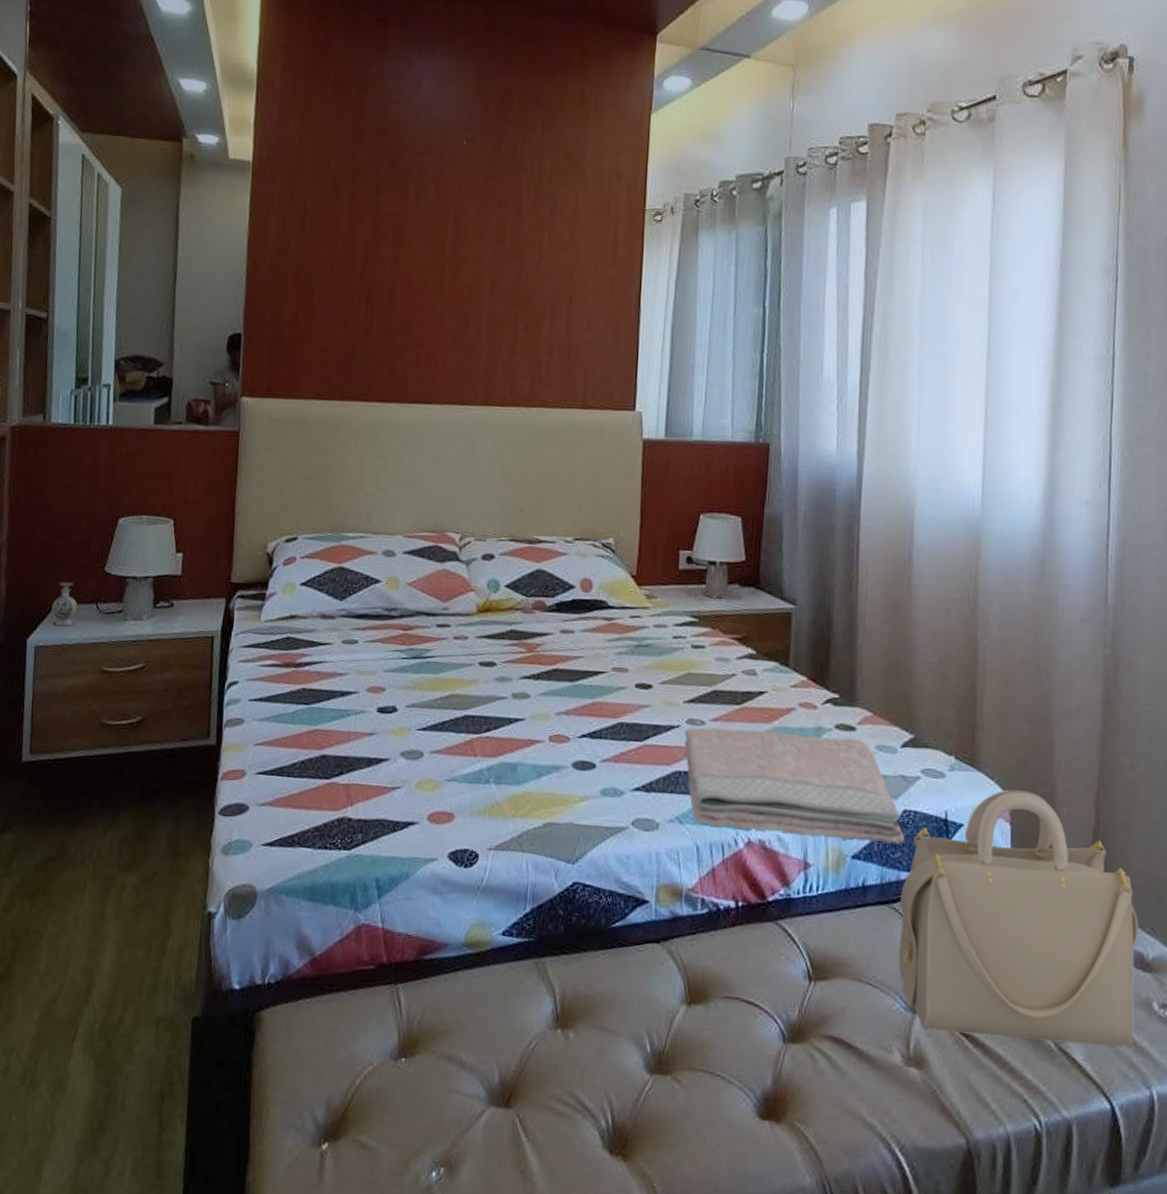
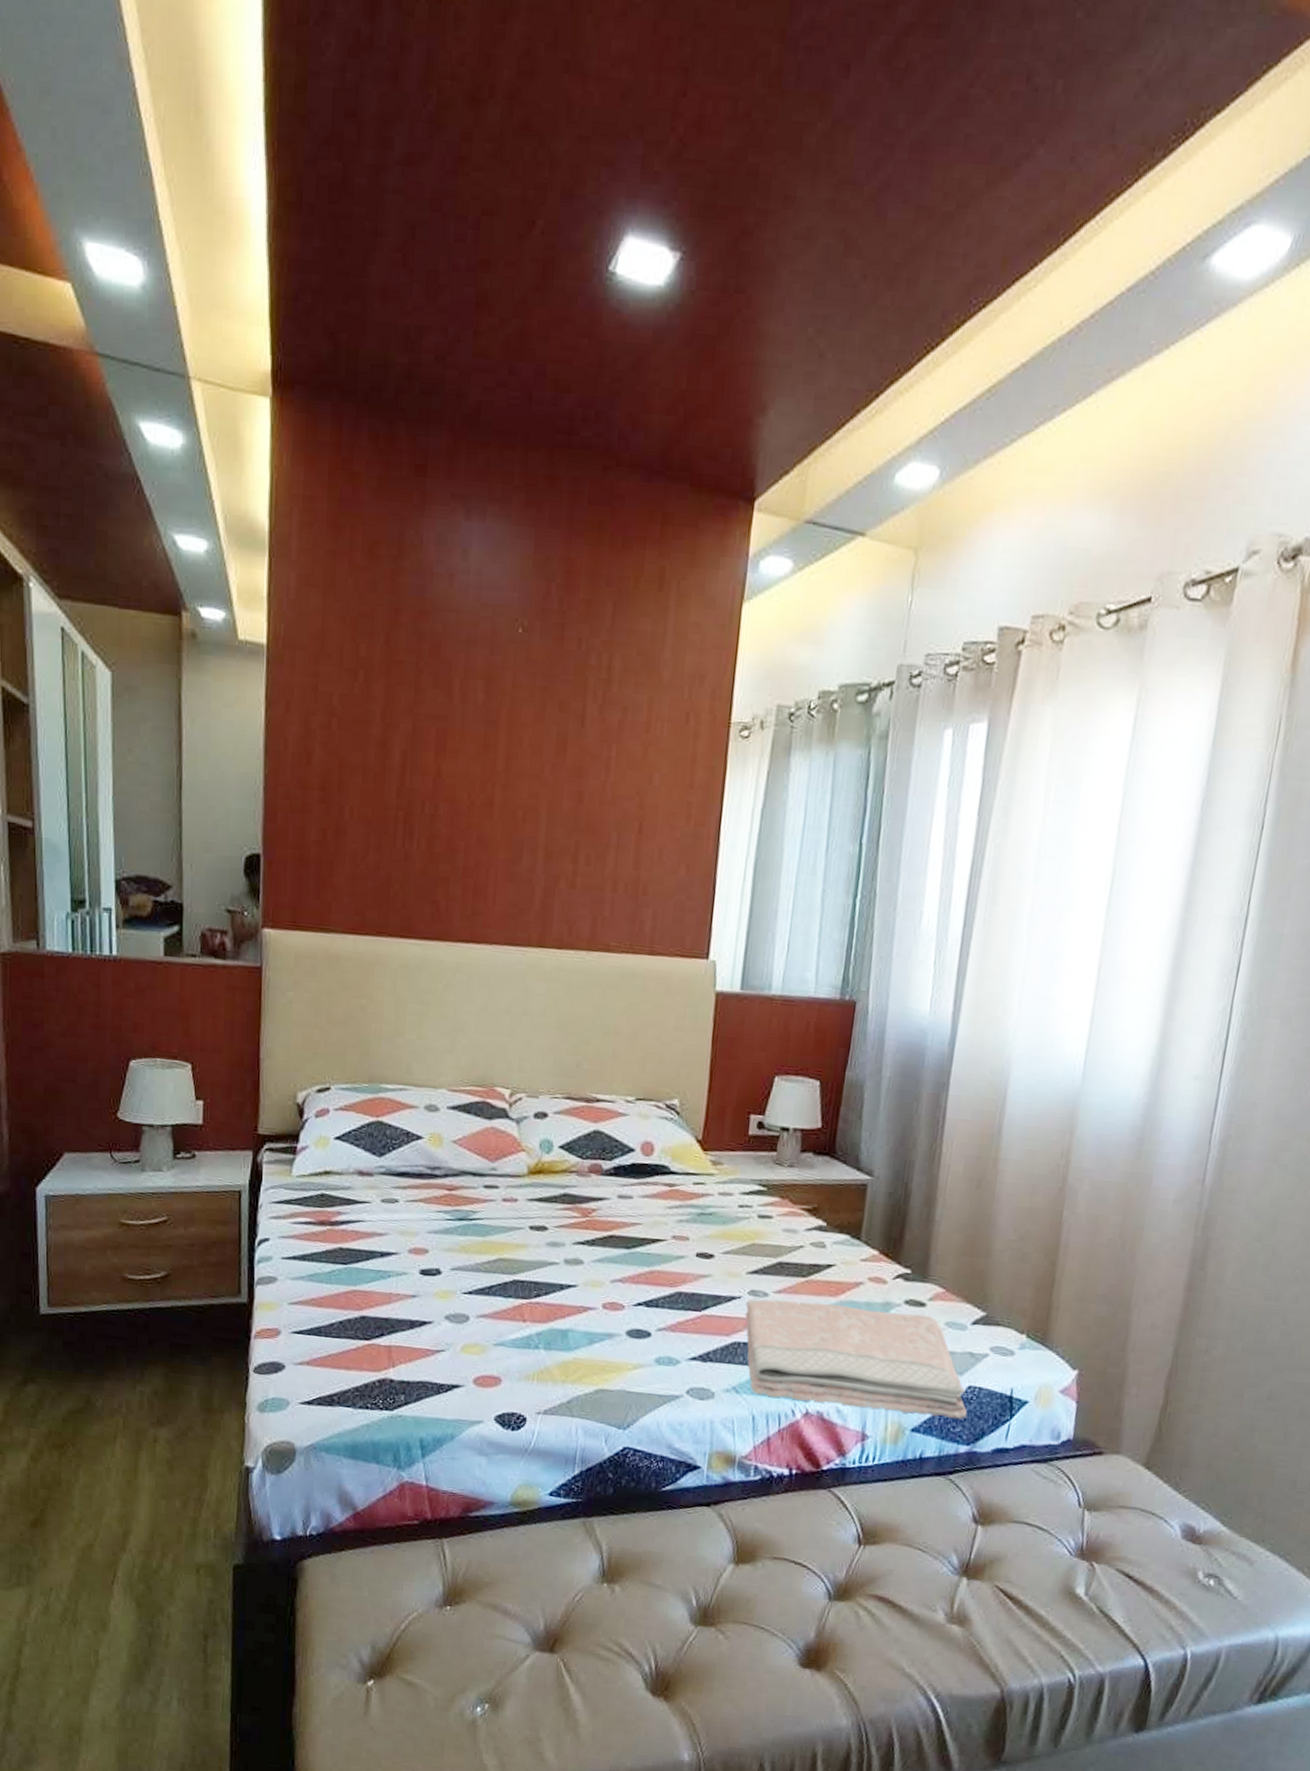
perfume bottle: present [51,582,78,626] -> none [61,1127,90,1176]
handbag: present [898,789,1139,1048] -> none [949,1369,1195,1612]

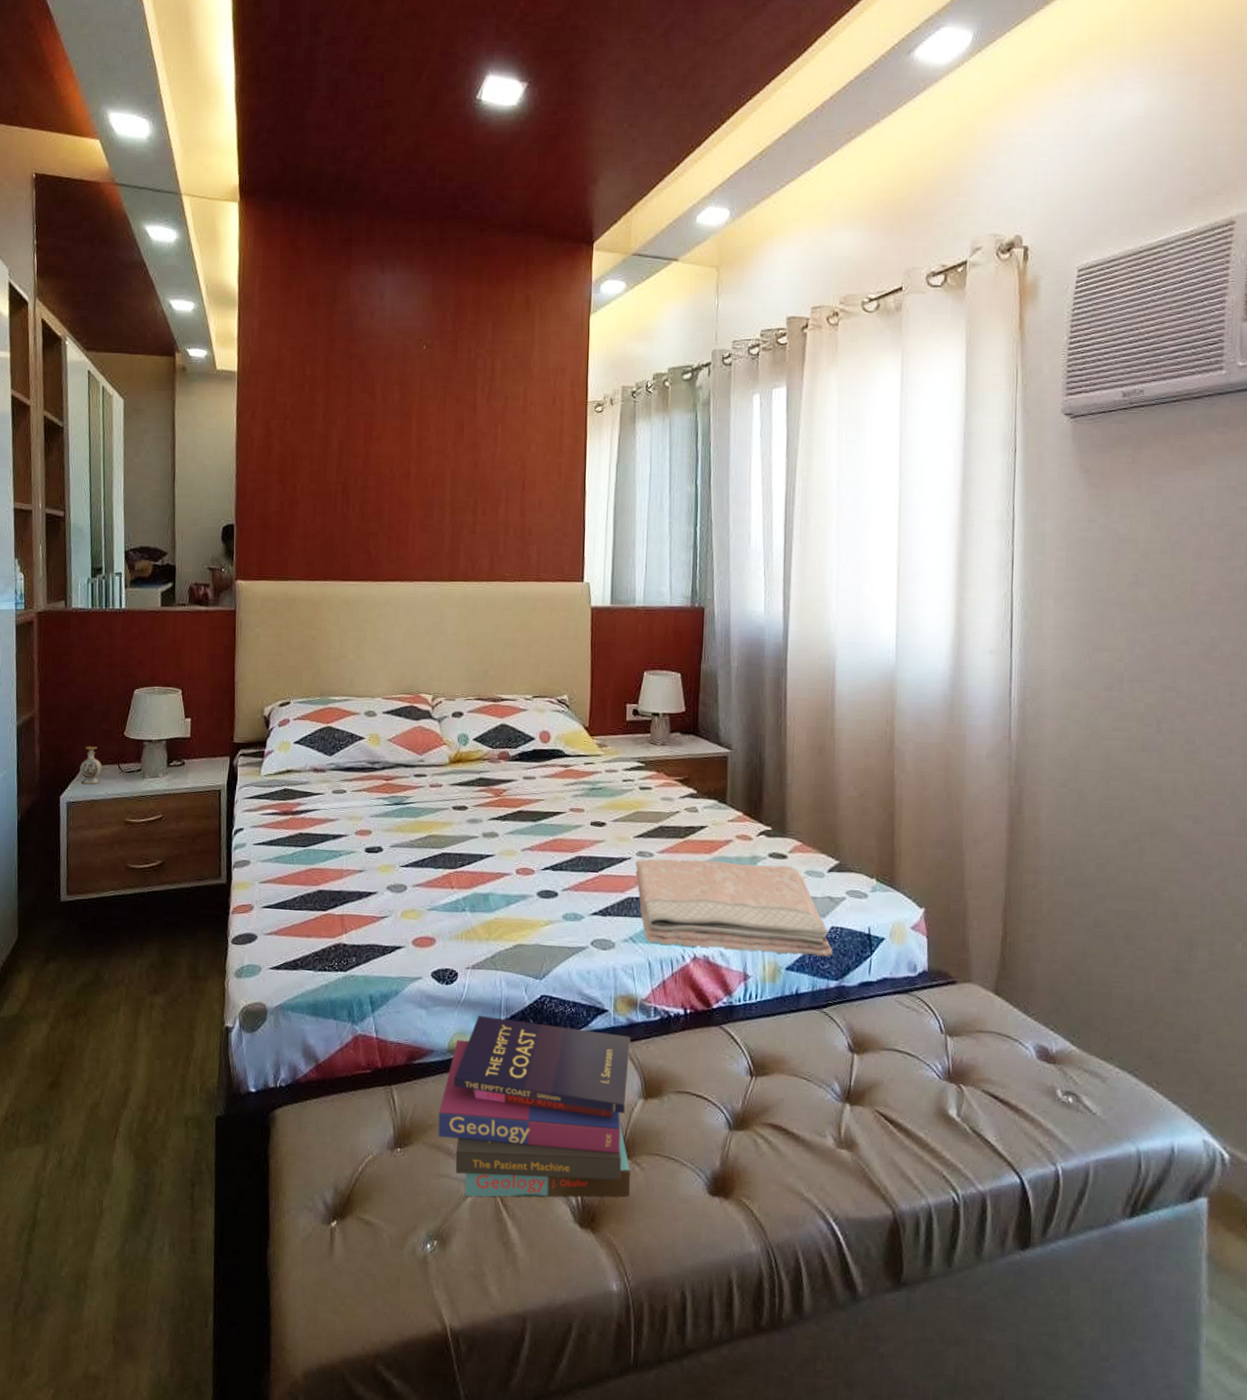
perfume bottle: none [61,1127,90,1176] -> present [80,746,102,784]
books: none [494,1467,725,1666] -> present [438,1016,631,1197]

